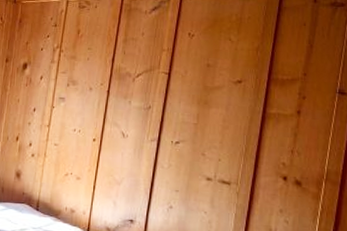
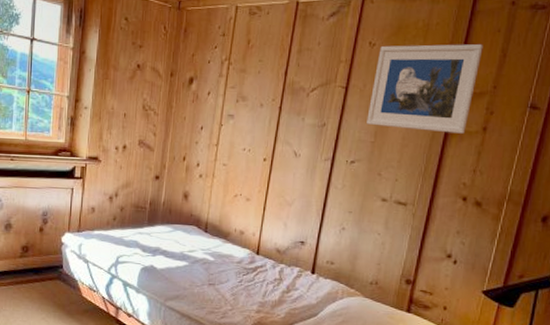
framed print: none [189,36,291,117] -> present [367,44,483,134]

